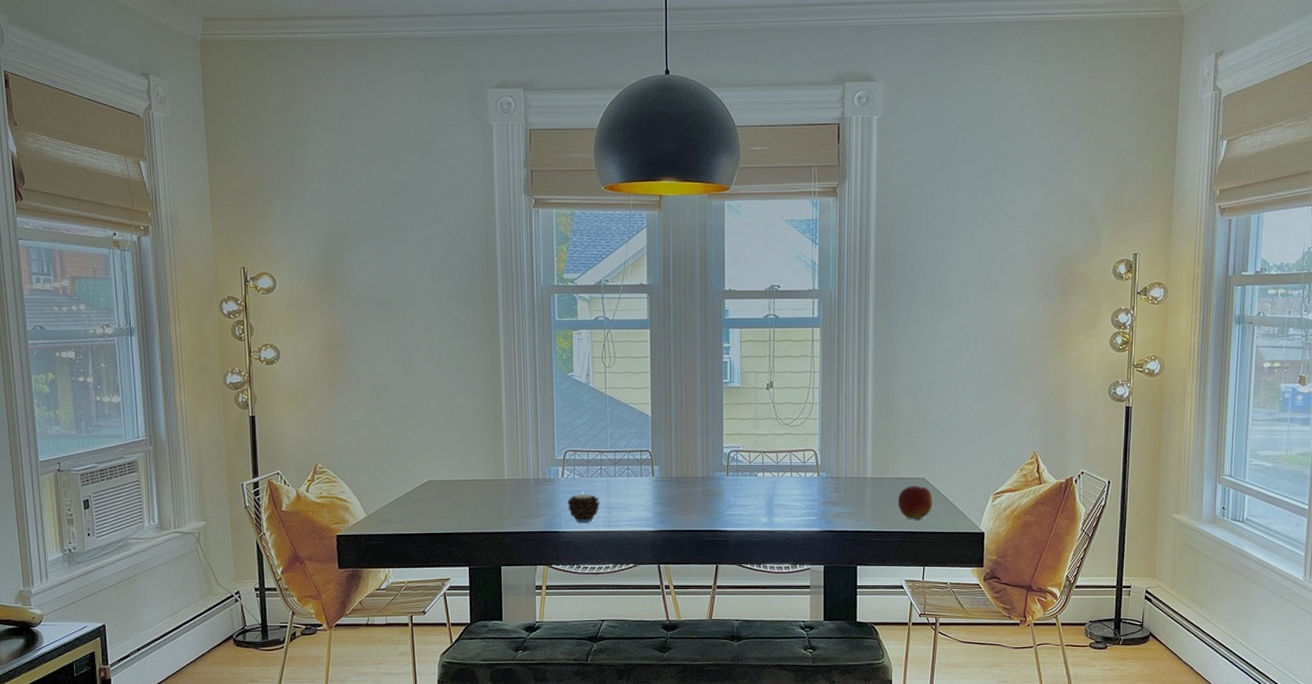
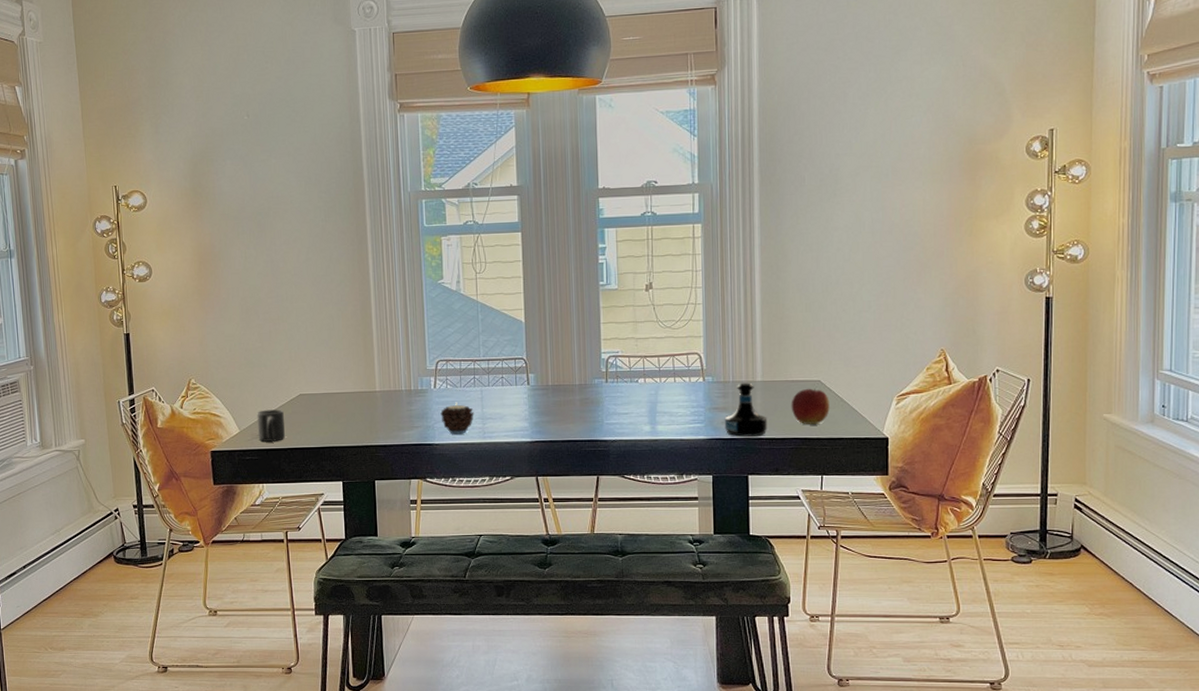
mug: none [384,495,412,527] -> present [257,409,285,442]
tequila bottle: none [836,479,876,529] -> present [724,382,768,437]

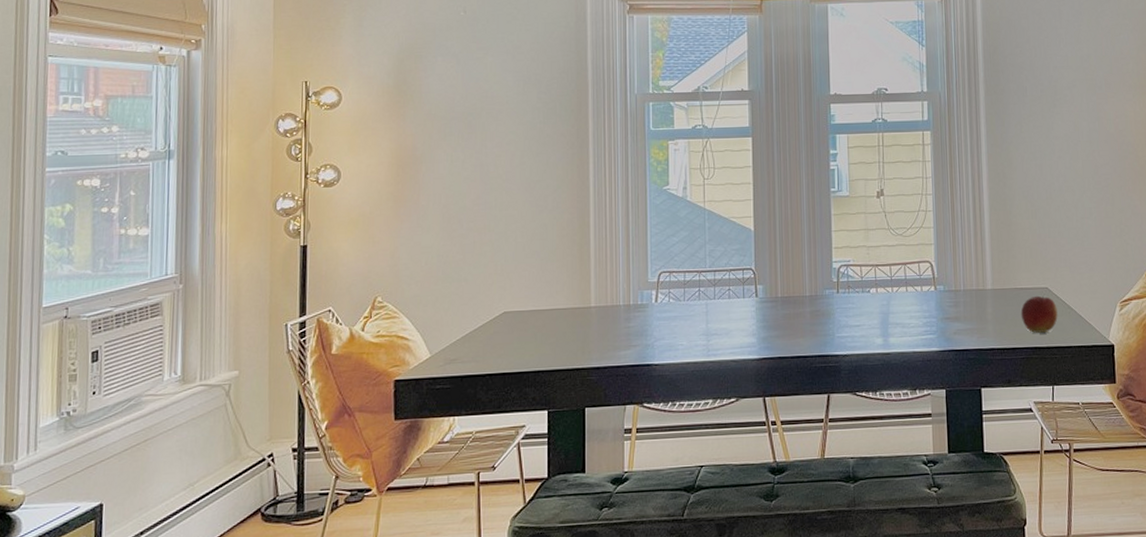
mug: present [257,409,285,442] -> none [452,329,484,367]
candle: present [440,402,474,435] -> none [661,317,698,353]
tequila bottle: present [724,382,768,437] -> none [956,291,999,348]

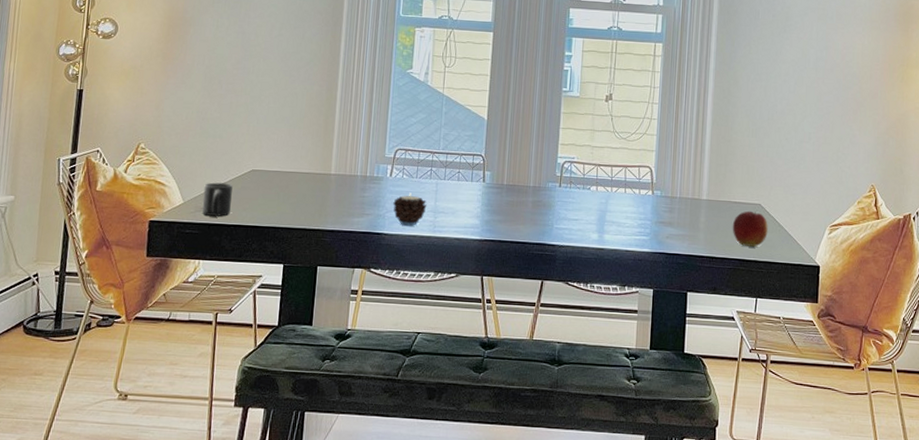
mug: none [452,329,484,367] -> present [201,182,233,217]
candle: none [661,317,698,353] -> present [393,192,427,226]

